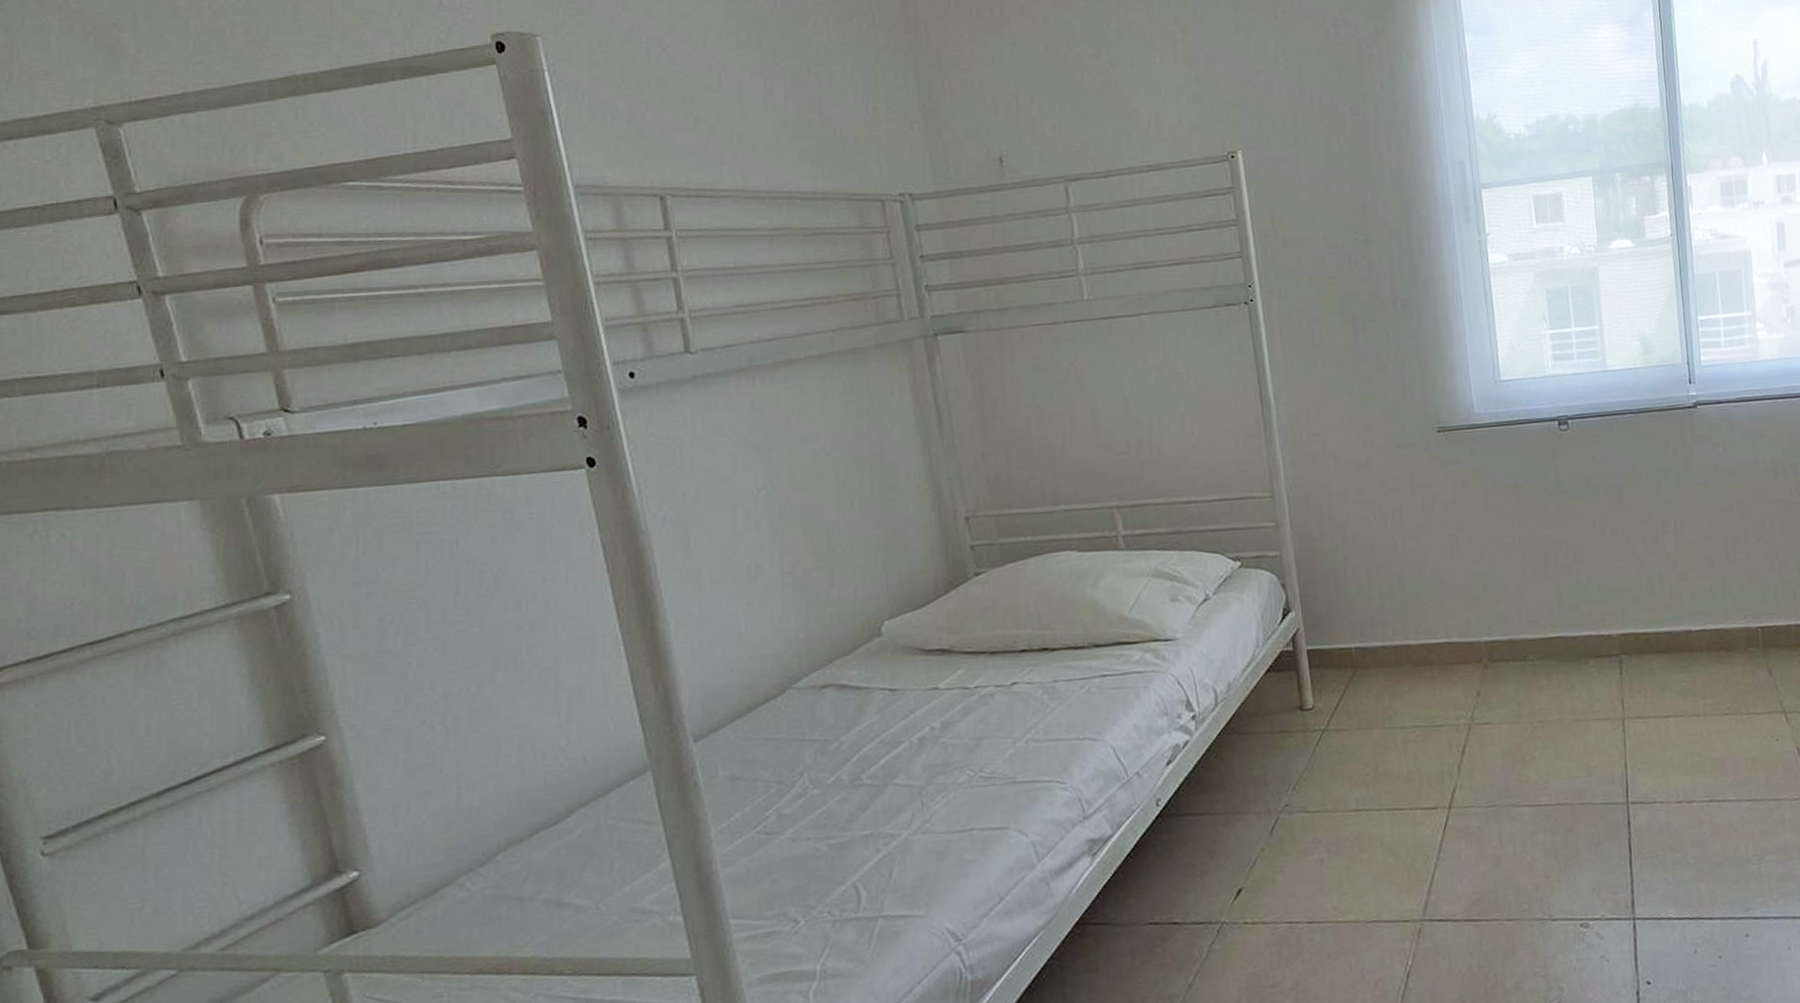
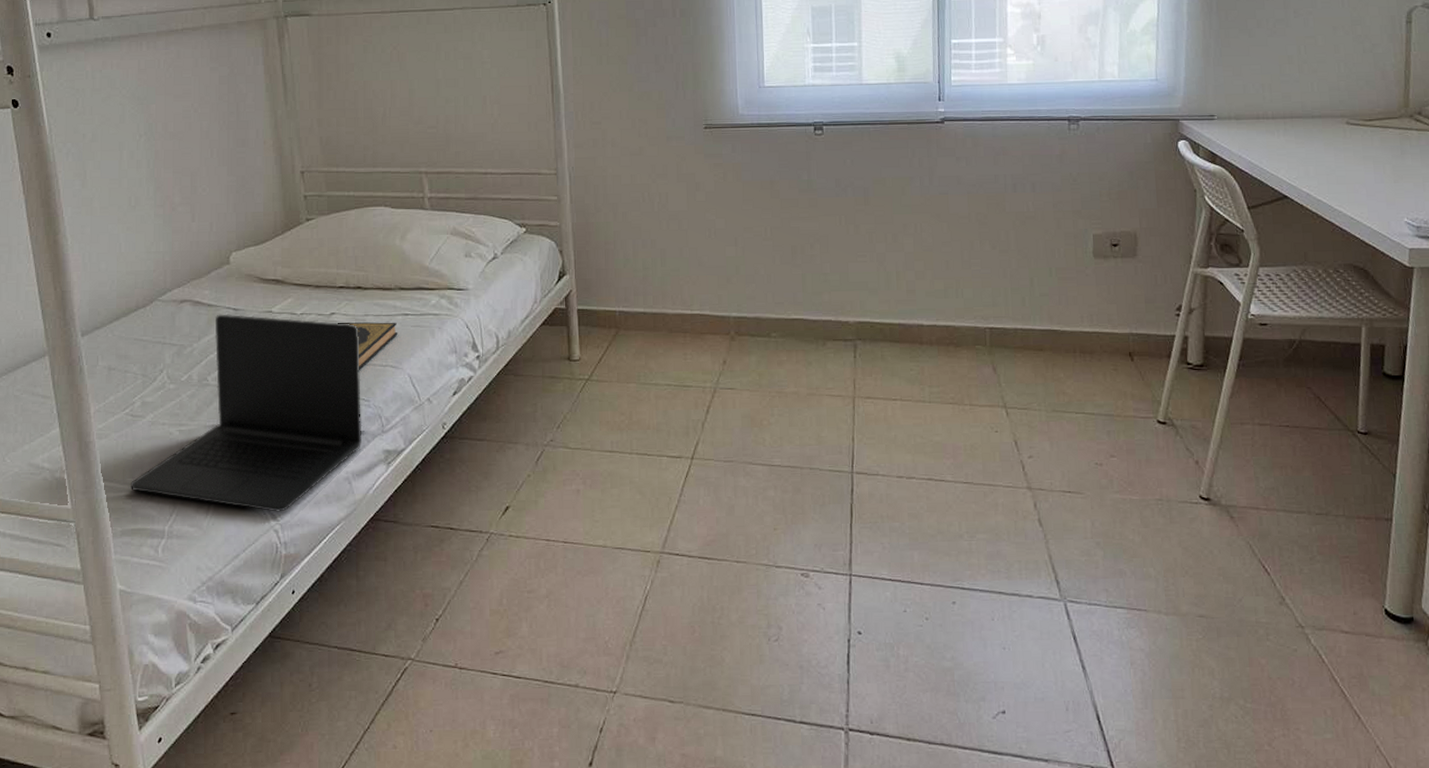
laptop: none [767,693,1059,932] -> present [130,314,362,513]
hardback book: none [1020,686,1096,747] -> present [337,322,398,370]

